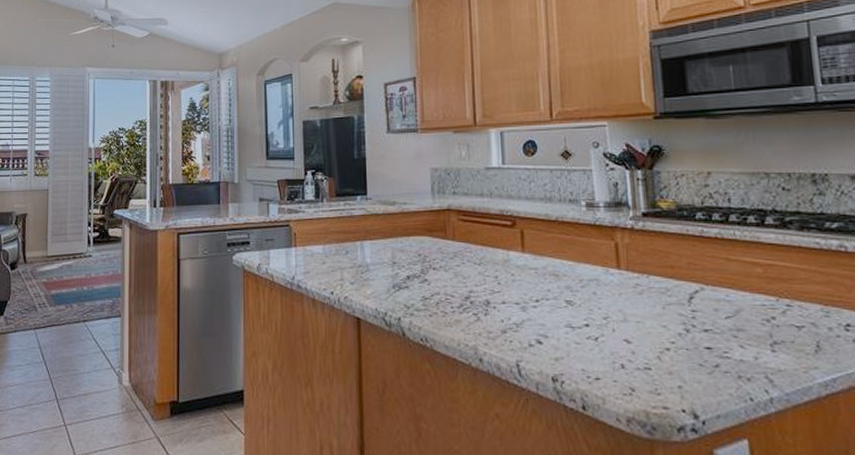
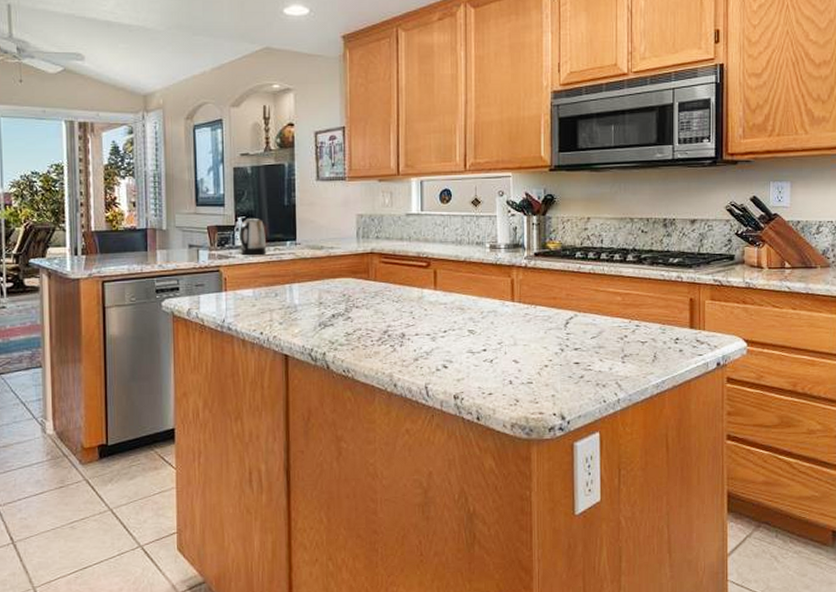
kettle: none [309,172,337,211] -> present [240,219,267,256]

